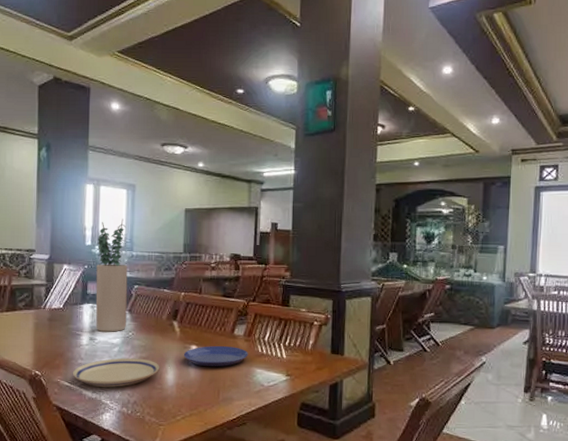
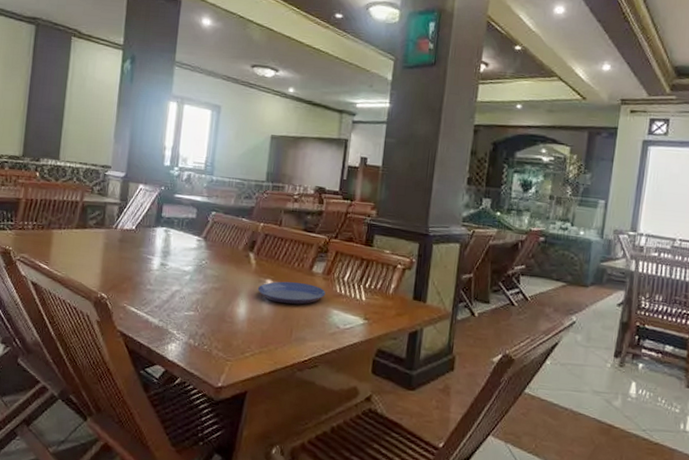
plate: present [72,358,160,388] -> none [139,286,232,317]
vase: present [95,219,128,332] -> none [168,141,207,259]

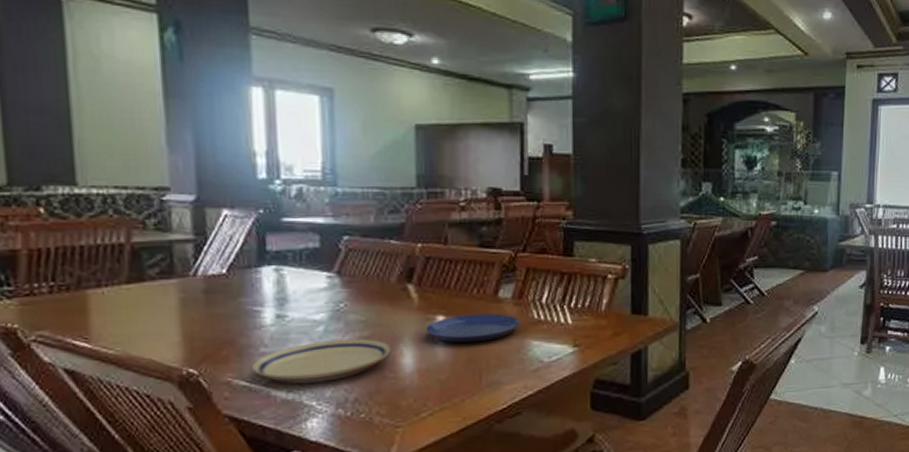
plate: none [139,286,232,317] -> present [251,338,391,384]

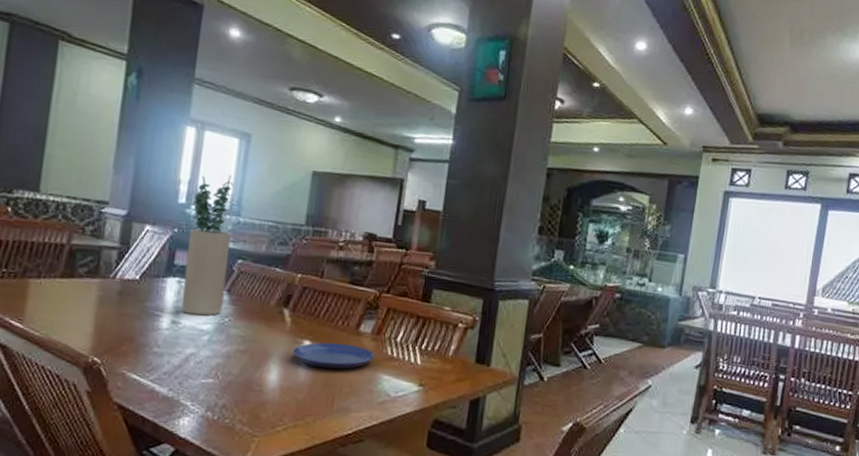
plate: present [251,338,391,384] -> none [143,349,261,386]
vase: none [276,139,334,305] -> present [181,175,233,316]

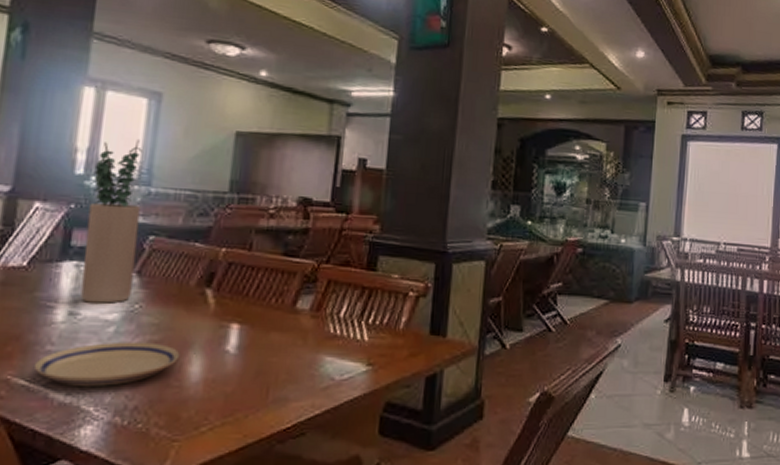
plate: none [143,349,261,386] -> present [33,341,180,387]
plate: present [292,342,375,370] -> none [218,324,315,355]

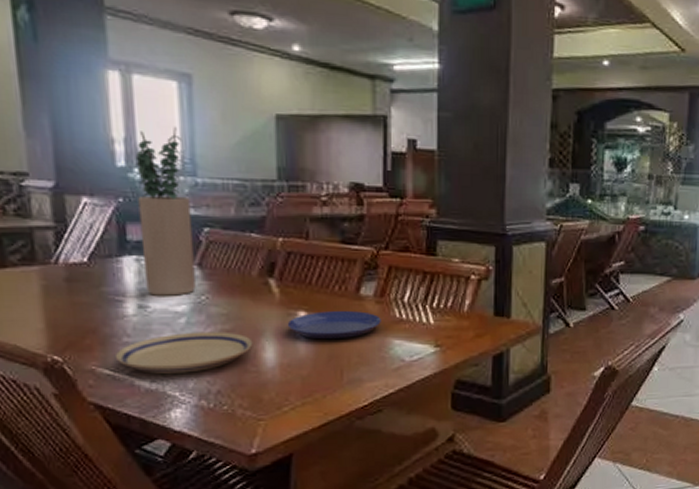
plate: none [218,324,315,355] -> present [287,311,381,340]

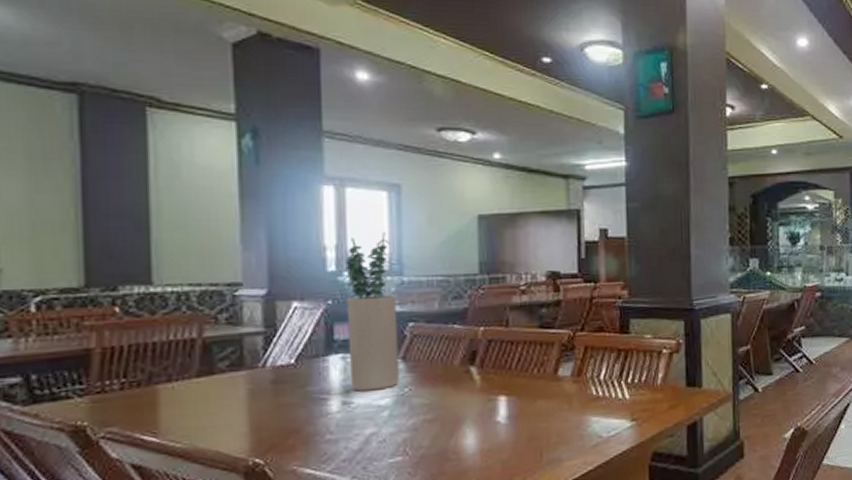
plate: present [114,331,253,375] -> none [317,421,454,470]
plate: present [287,311,381,340] -> none [488,391,579,422]

